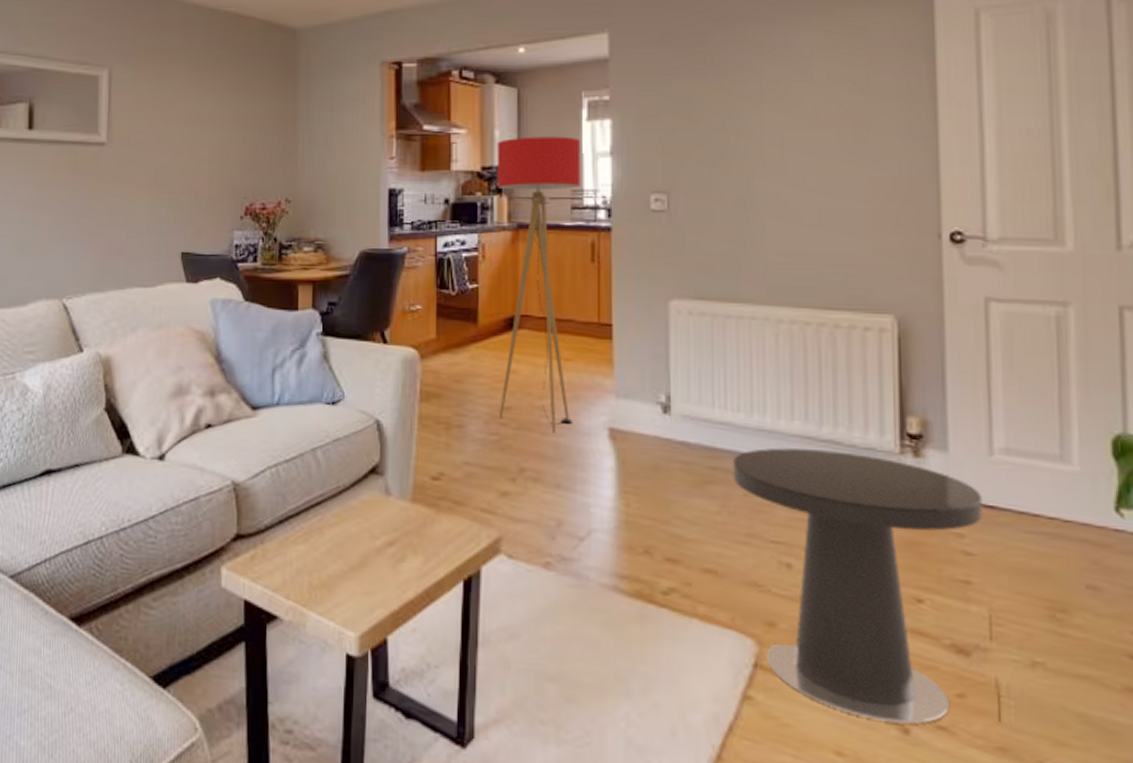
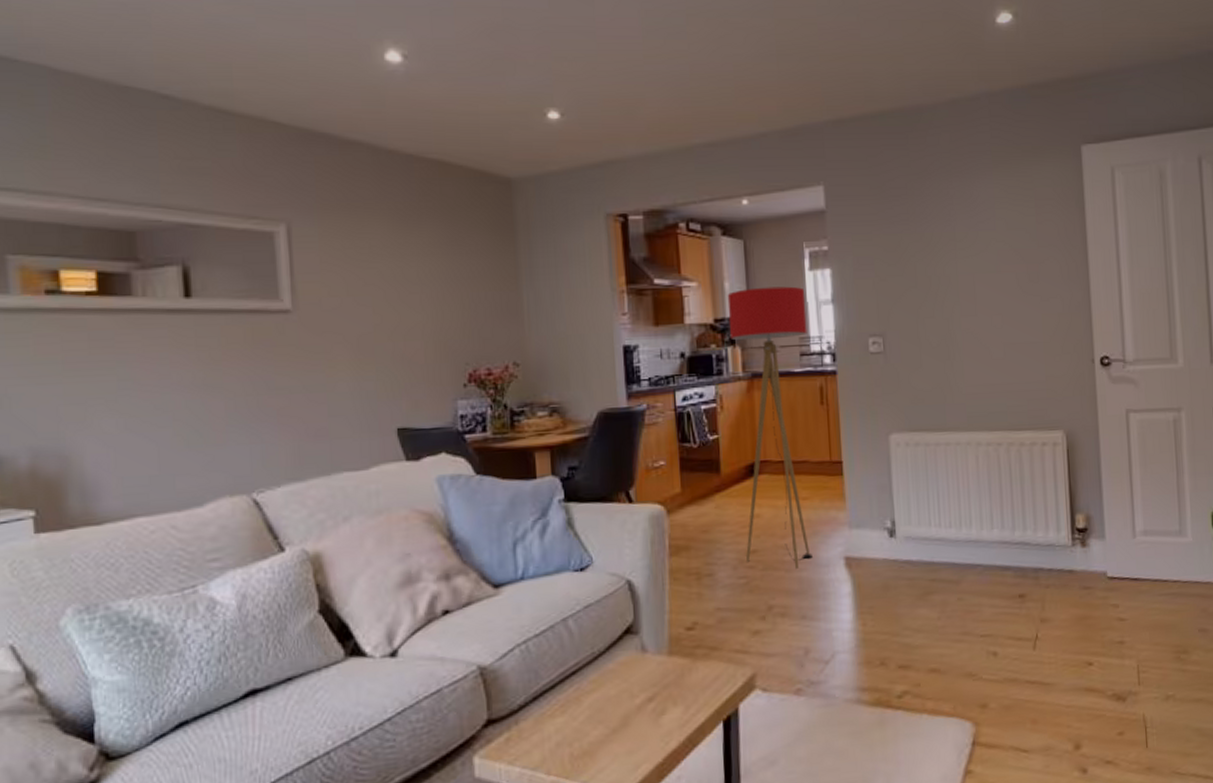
side table: present [733,447,984,725] -> none [948,550,1131,768]

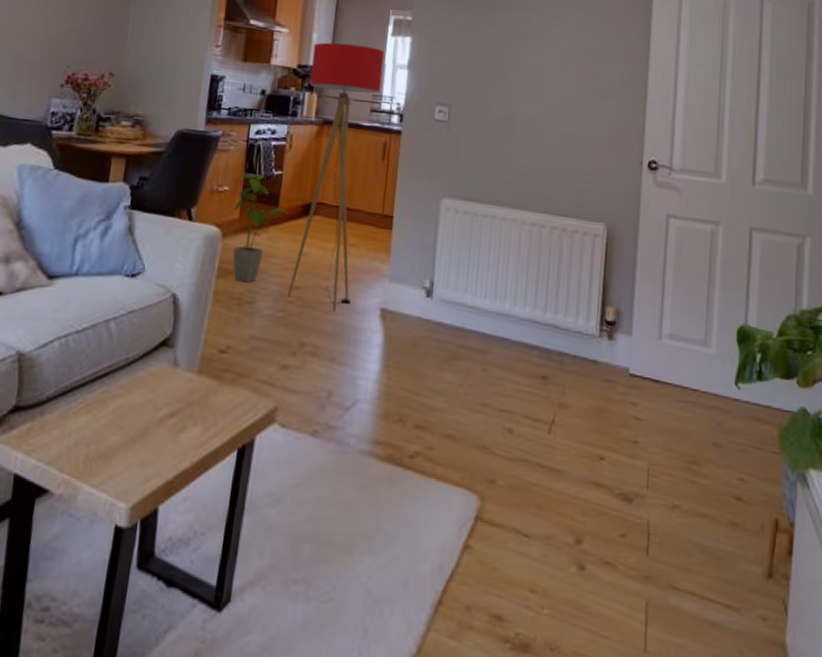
house plant: none [672,442,734,556] -> present [233,174,290,283]

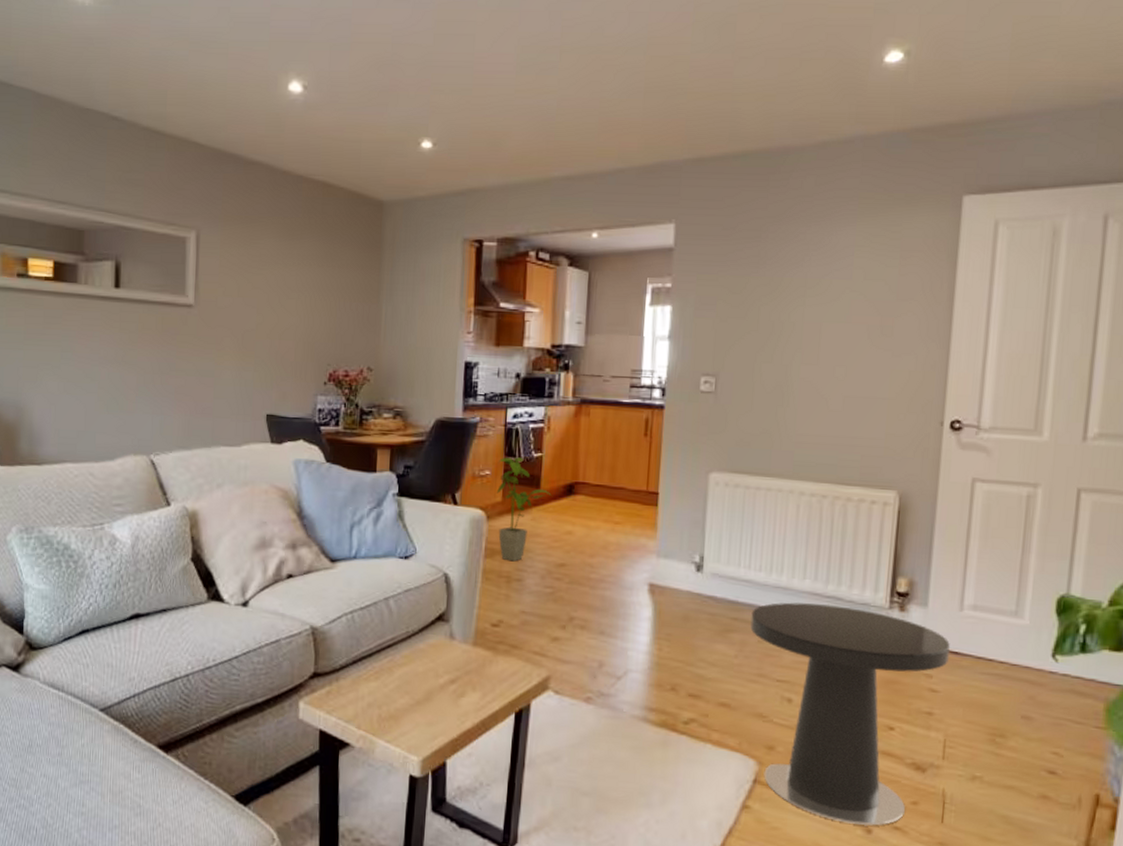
floor lamp: present [287,42,385,312] -> none [553,318,643,587]
side table: none [475,329,652,563] -> present [750,602,951,826]

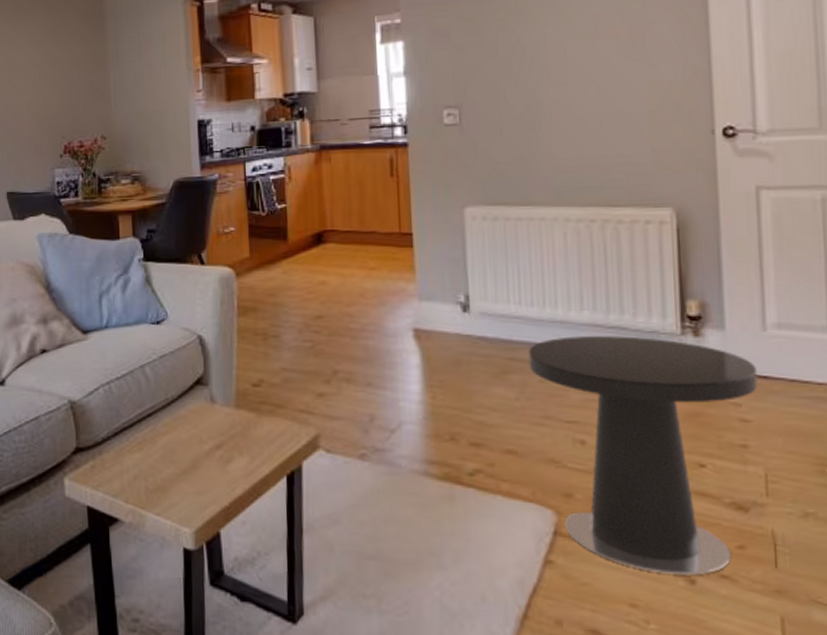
house plant: present [496,457,552,562] -> none [241,210,301,318]

